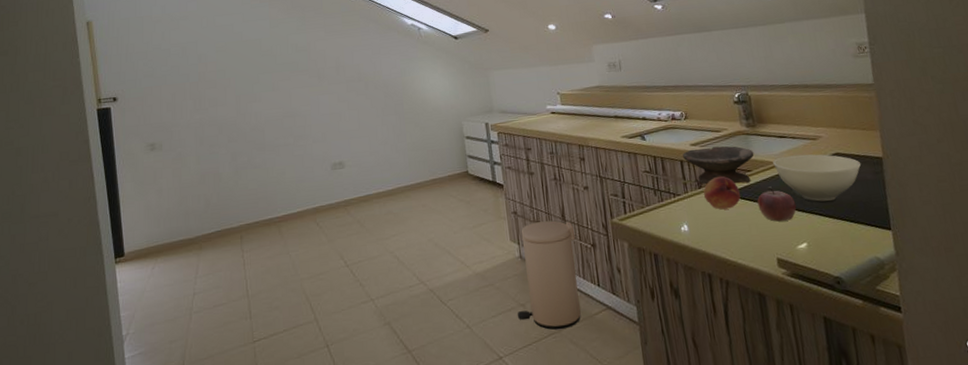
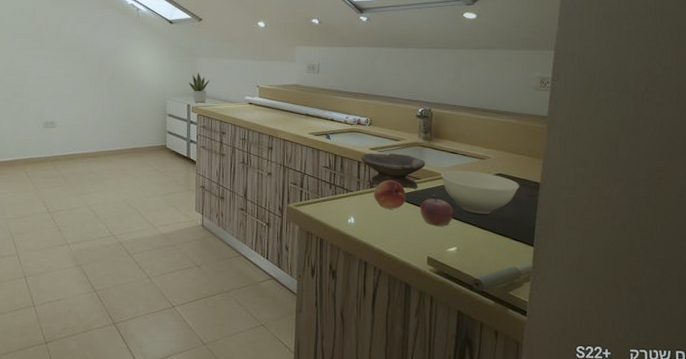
potted plant: none [483,86,507,120] -> present [188,72,211,103]
pedal bin: present [517,220,581,330] -> none [192,198,254,290]

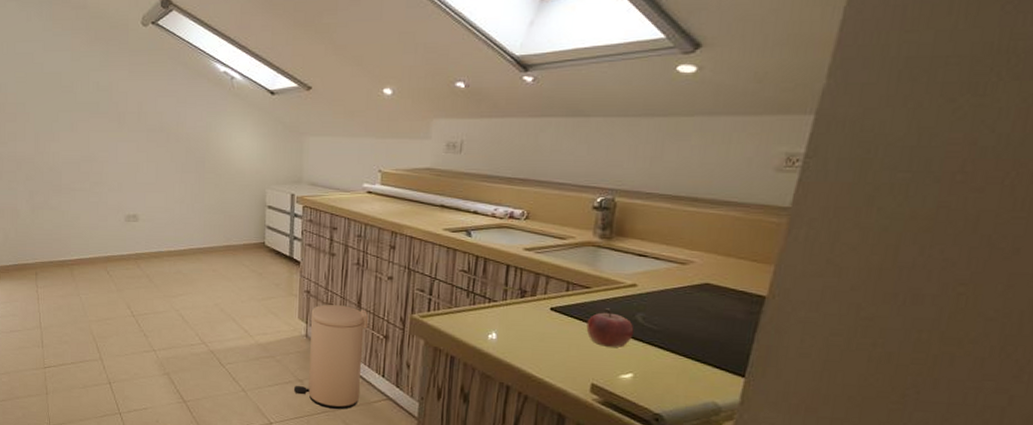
potted plant: present [188,72,211,103] -> none [292,154,321,192]
pedal bin: none [192,198,254,290] -> present [293,304,369,409]
bowl: present [361,153,426,189] -> none [511,254,600,300]
fruit: present [374,179,407,209] -> none [525,288,570,325]
bowl: present [441,170,520,216] -> none [620,277,735,337]

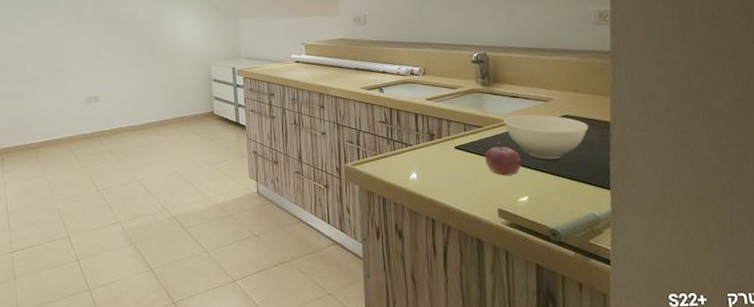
pedal bin: present [293,304,369,409] -> none [251,161,310,259]
bowl: none [620,277,735,337] -> present [504,114,589,161]

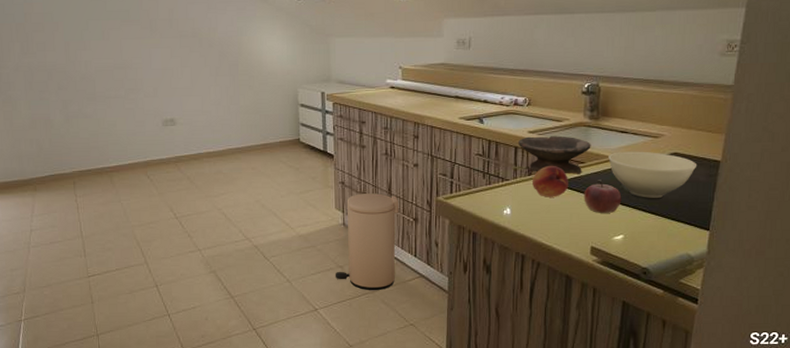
pedal bin: none [251,161,310,259] -> present [335,193,399,290]
bowl: none [418,102,487,138] -> present [518,136,591,174]
fruit: none [434,130,470,161] -> present [533,165,569,197]

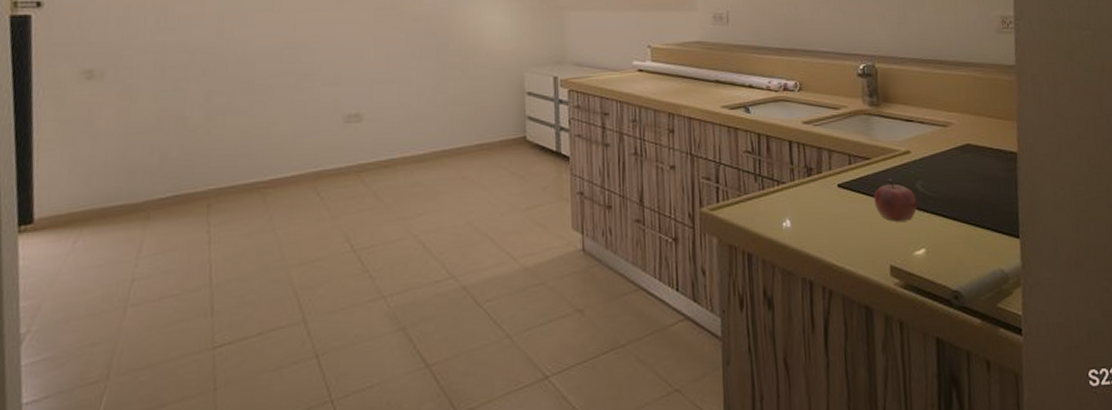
pedal bin: present [335,193,399,290] -> none [572,206,654,343]
bowl: present [518,136,591,174] -> none [792,126,876,174]
fruit: present [533,165,569,197] -> none [813,162,856,204]
bowl: present [608,151,698,200] -> none [896,143,994,203]

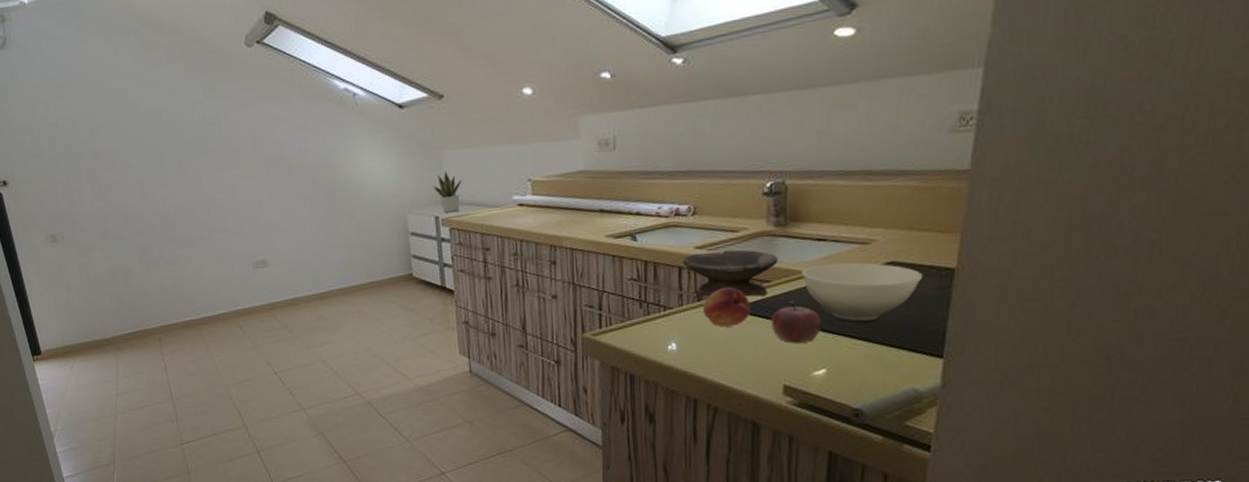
potted plant: none [553,30,585,74] -> present [433,170,463,213]
bowl: none [792,126,876,174] -> present [683,249,778,297]
fruit: none [813,162,856,204] -> present [703,286,752,327]
bowl: none [896,143,994,203] -> present [802,262,924,323]

